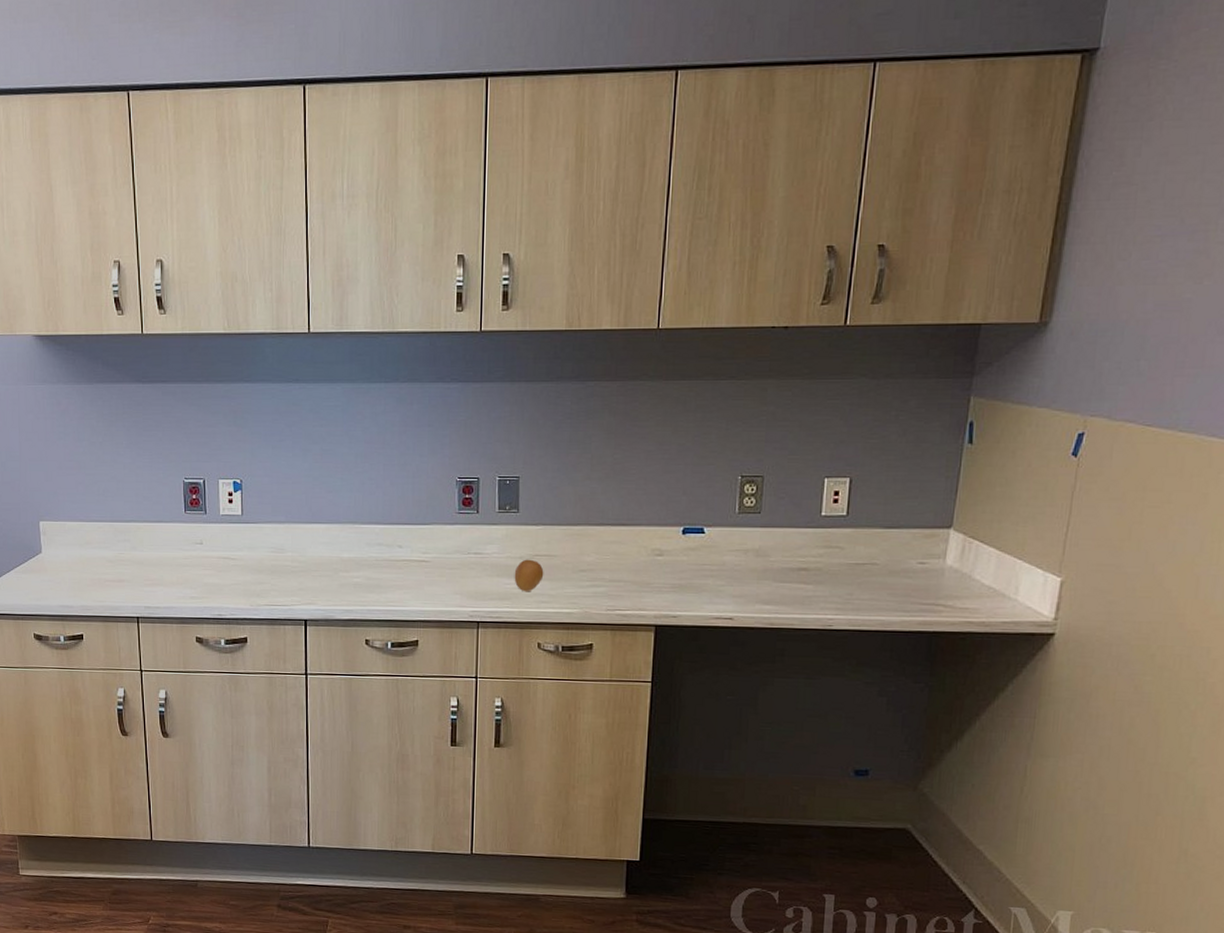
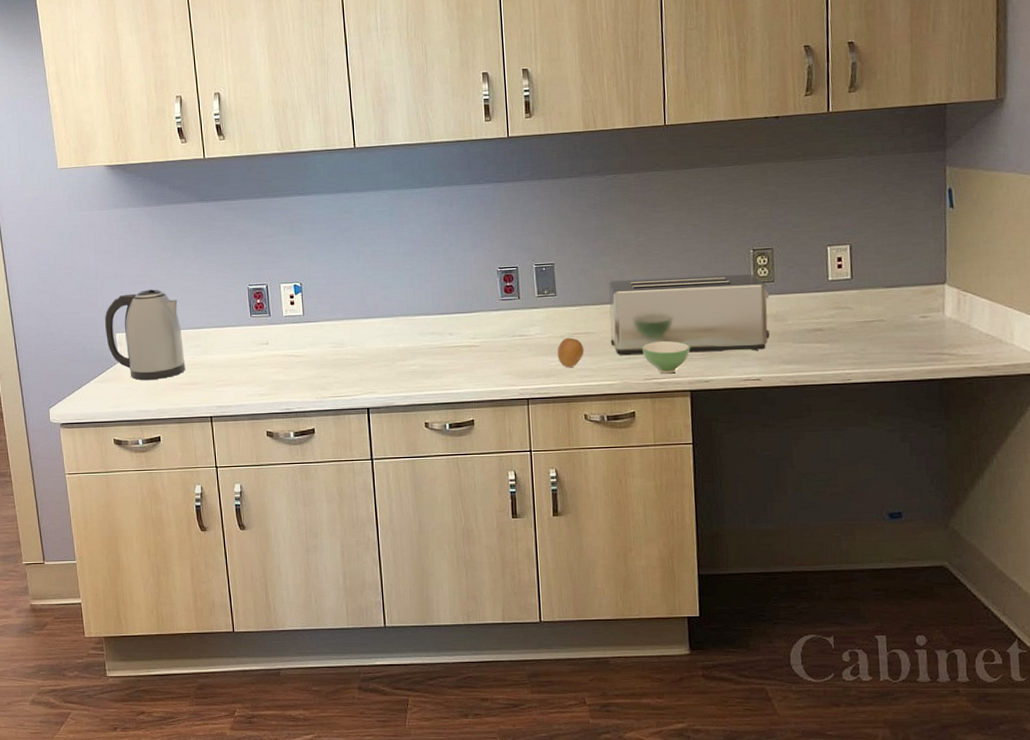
kettle: none [27,476,113,573] -> present [104,289,186,380]
toaster: none [573,500,754,587] -> present [608,273,770,356]
bowl: none [606,569,661,606] -> present [641,340,691,374]

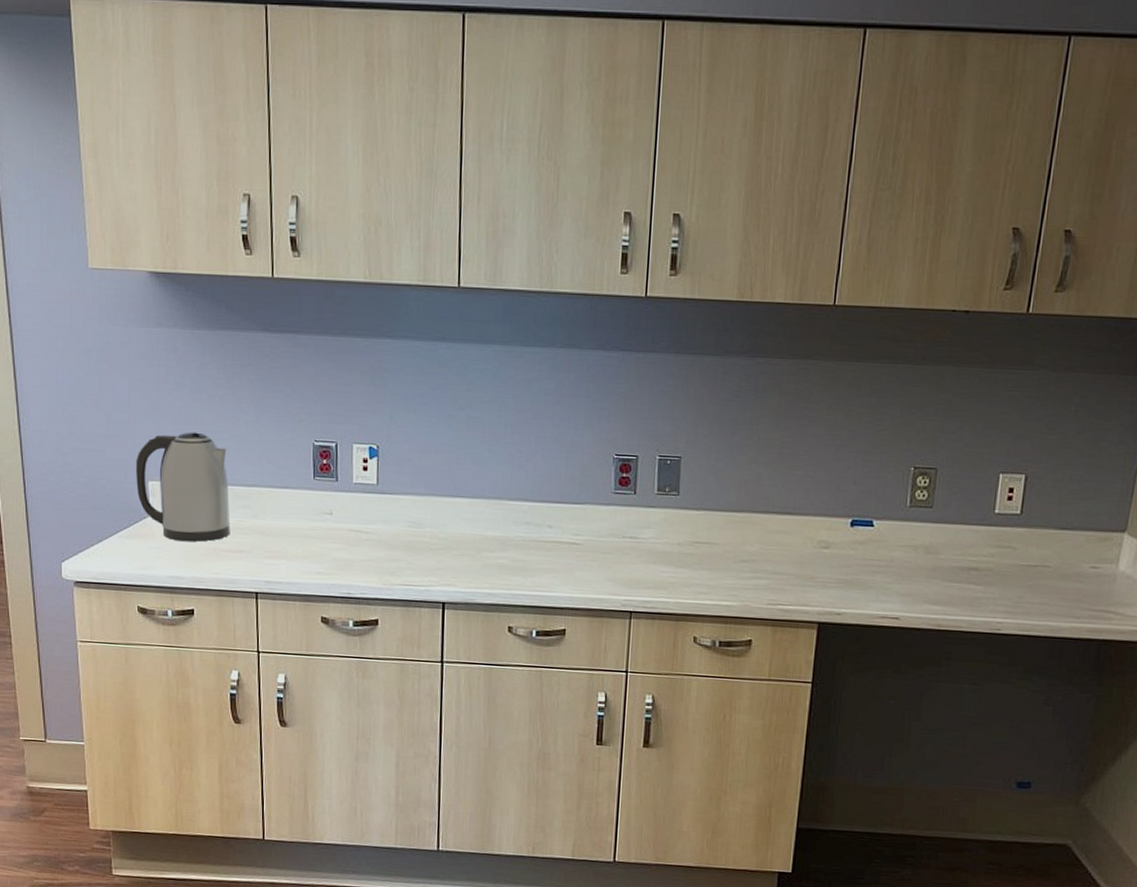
fruit: present [557,337,584,368] -> none [671,546,704,582]
toaster: present [608,273,770,356] -> none [734,485,925,585]
bowl: present [641,340,691,374] -> none [769,561,826,601]

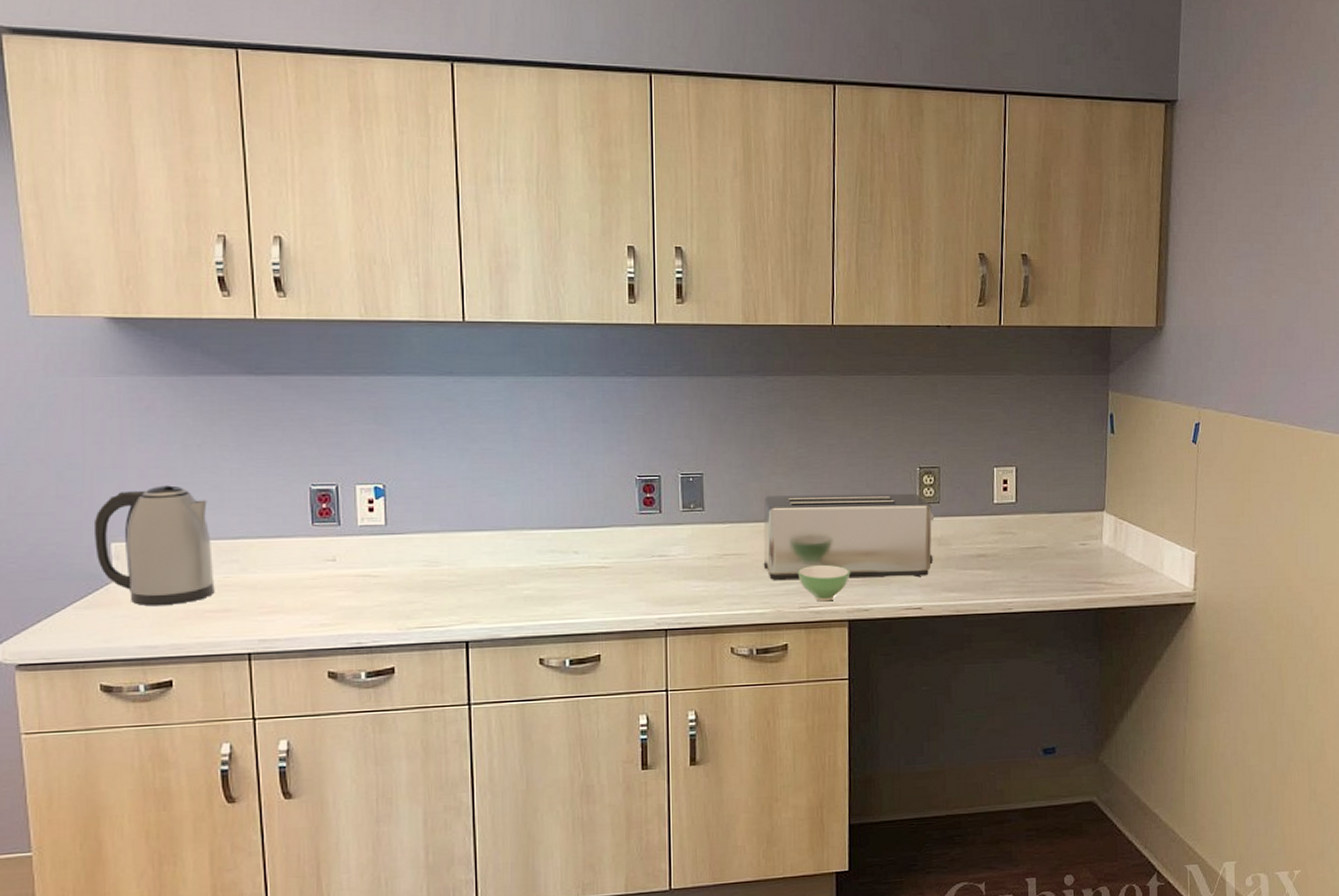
toaster: none [734,485,925,585] -> present [763,493,935,581]
bowl: none [769,561,826,601] -> present [797,564,851,602]

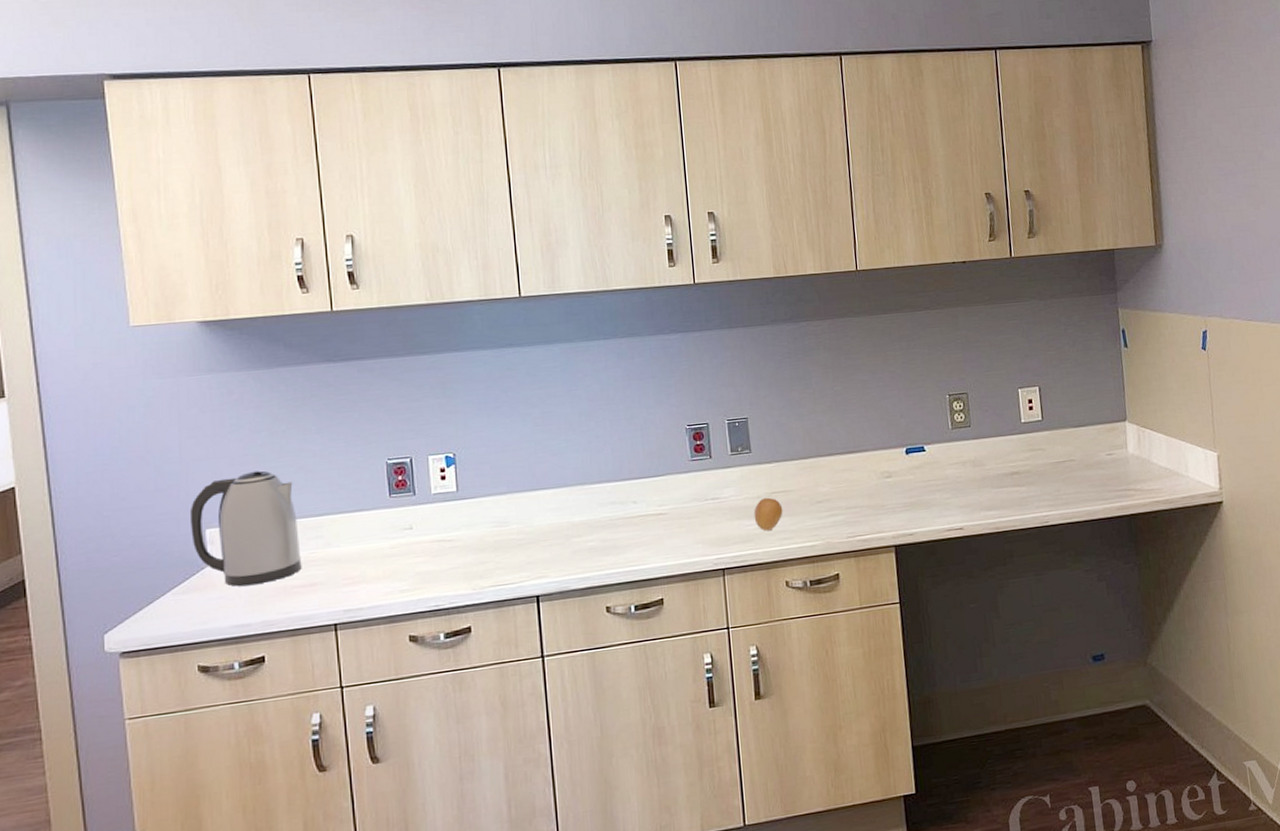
fruit: none [702,559,734,594] -> present [753,497,783,532]
toaster: present [763,493,935,581] -> none [805,419,970,513]
bowl: present [797,564,851,602] -> none [842,494,893,530]

